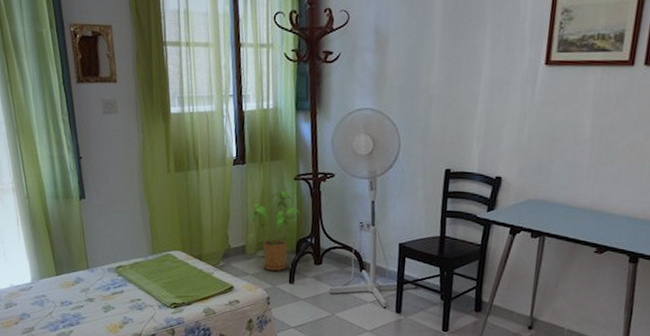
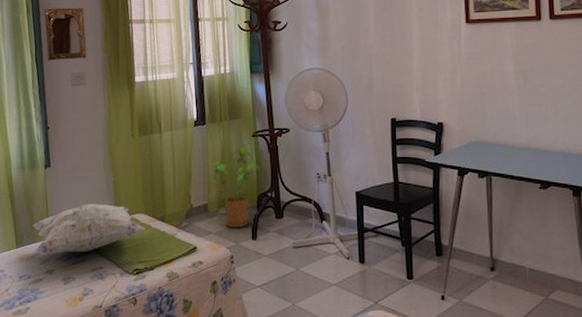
decorative pillow: none [71,237,183,284] -> present [33,204,145,255]

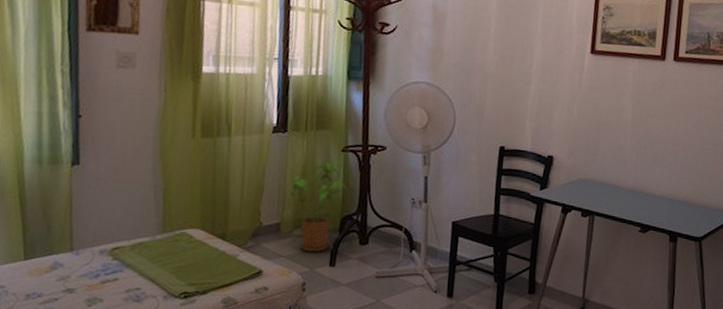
decorative pillow: present [33,204,145,255] -> none [49,212,200,270]

